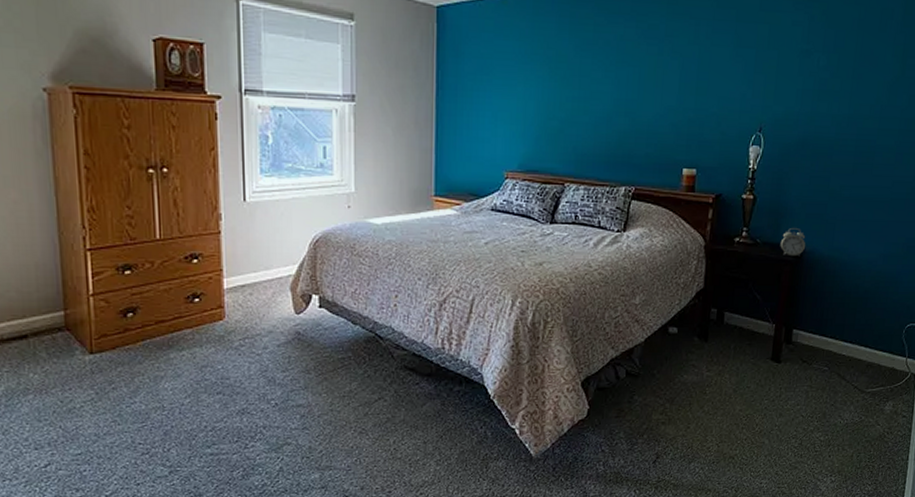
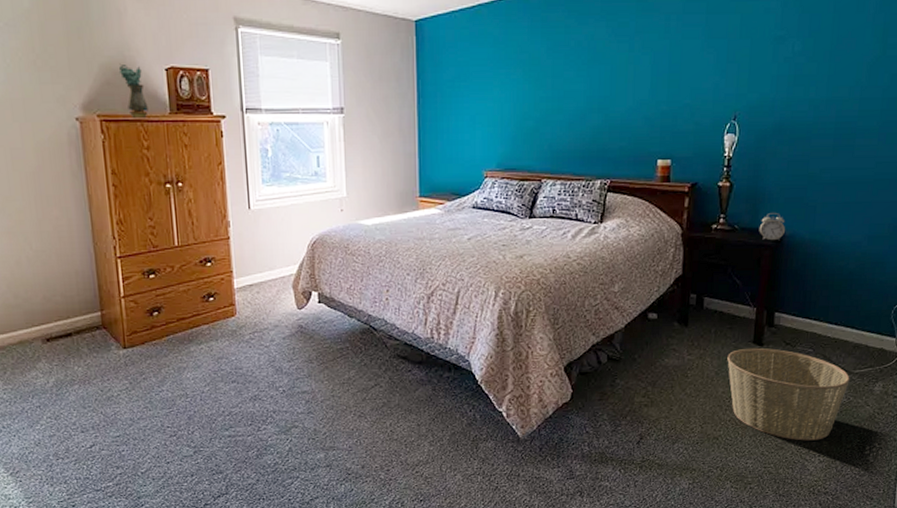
vase: none [97,29,131,95] -> present [118,63,148,119]
basket: none [745,365,863,461] -> present [727,347,850,441]

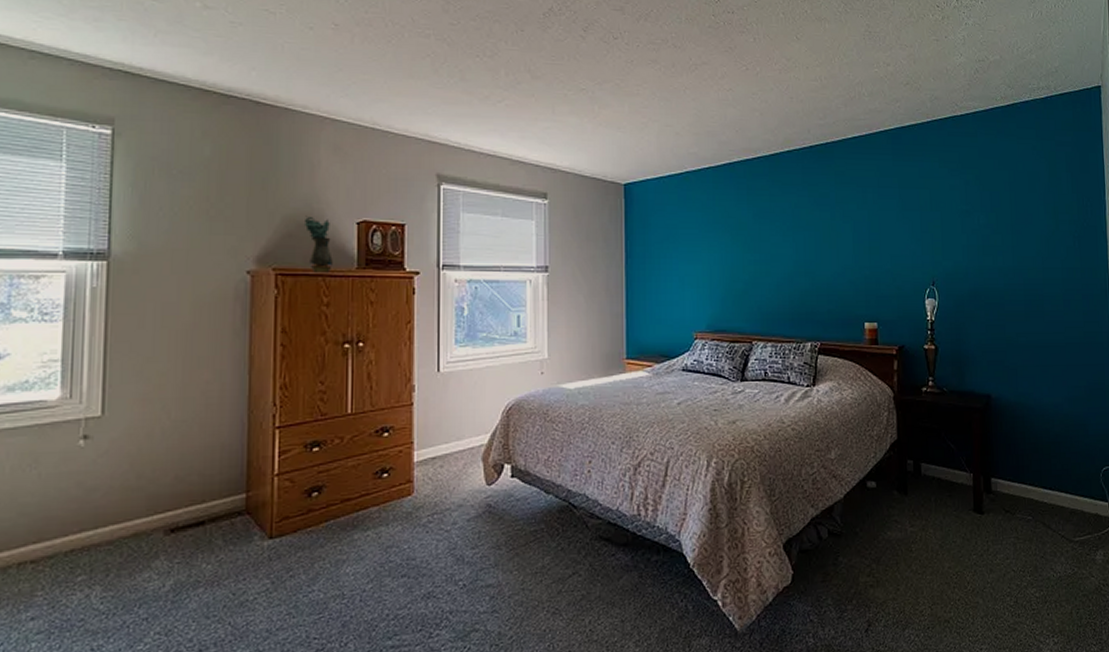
basket: present [727,347,850,441] -> none [950,516,1072,620]
alarm clock: present [759,213,785,241] -> none [966,376,991,404]

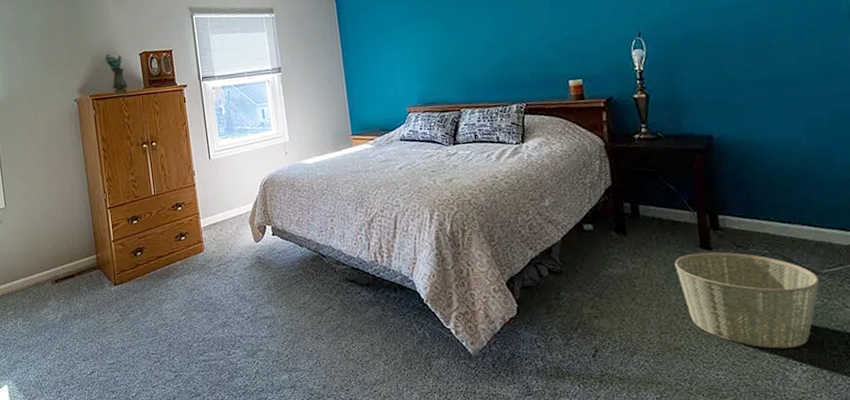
basket: none [950,516,1072,620] -> present [674,252,820,349]

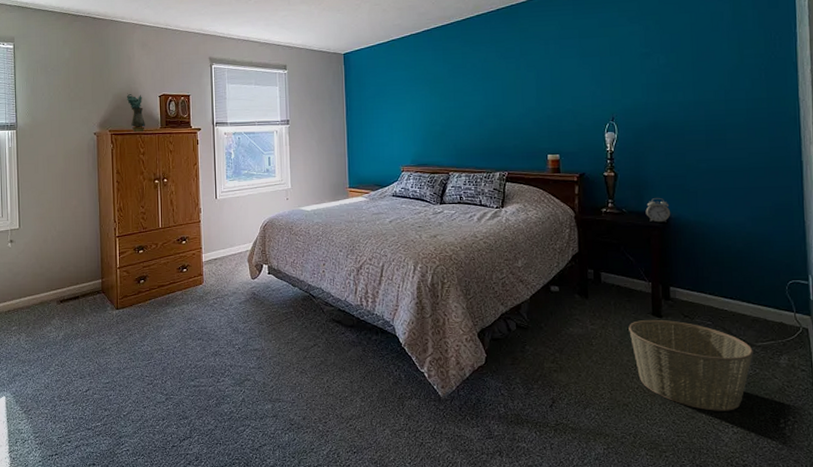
alarm clock: none [684,117,713,145] -> present [645,198,670,223]

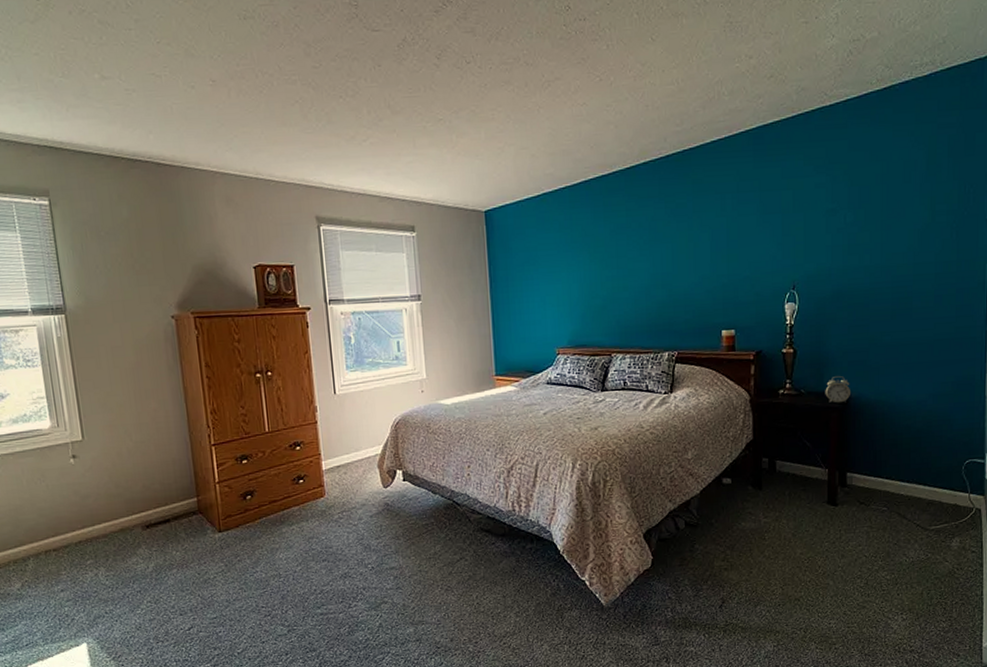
vase: present [126,93,145,133] -> none [210,264,239,315]
basket: present [629,319,753,411] -> none [803,508,926,600]

